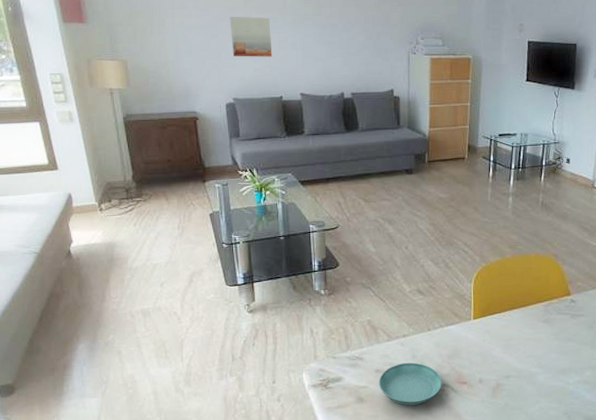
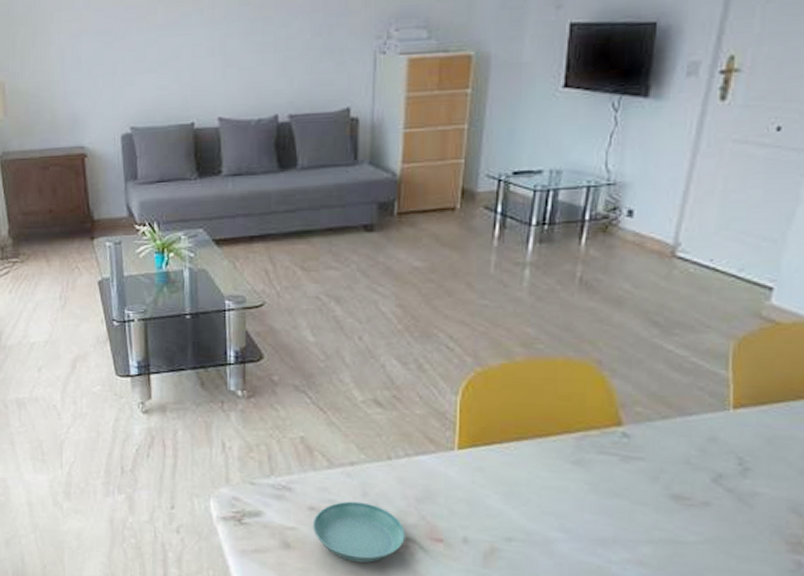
wall art: present [230,16,272,57] -> none [129,14,183,71]

